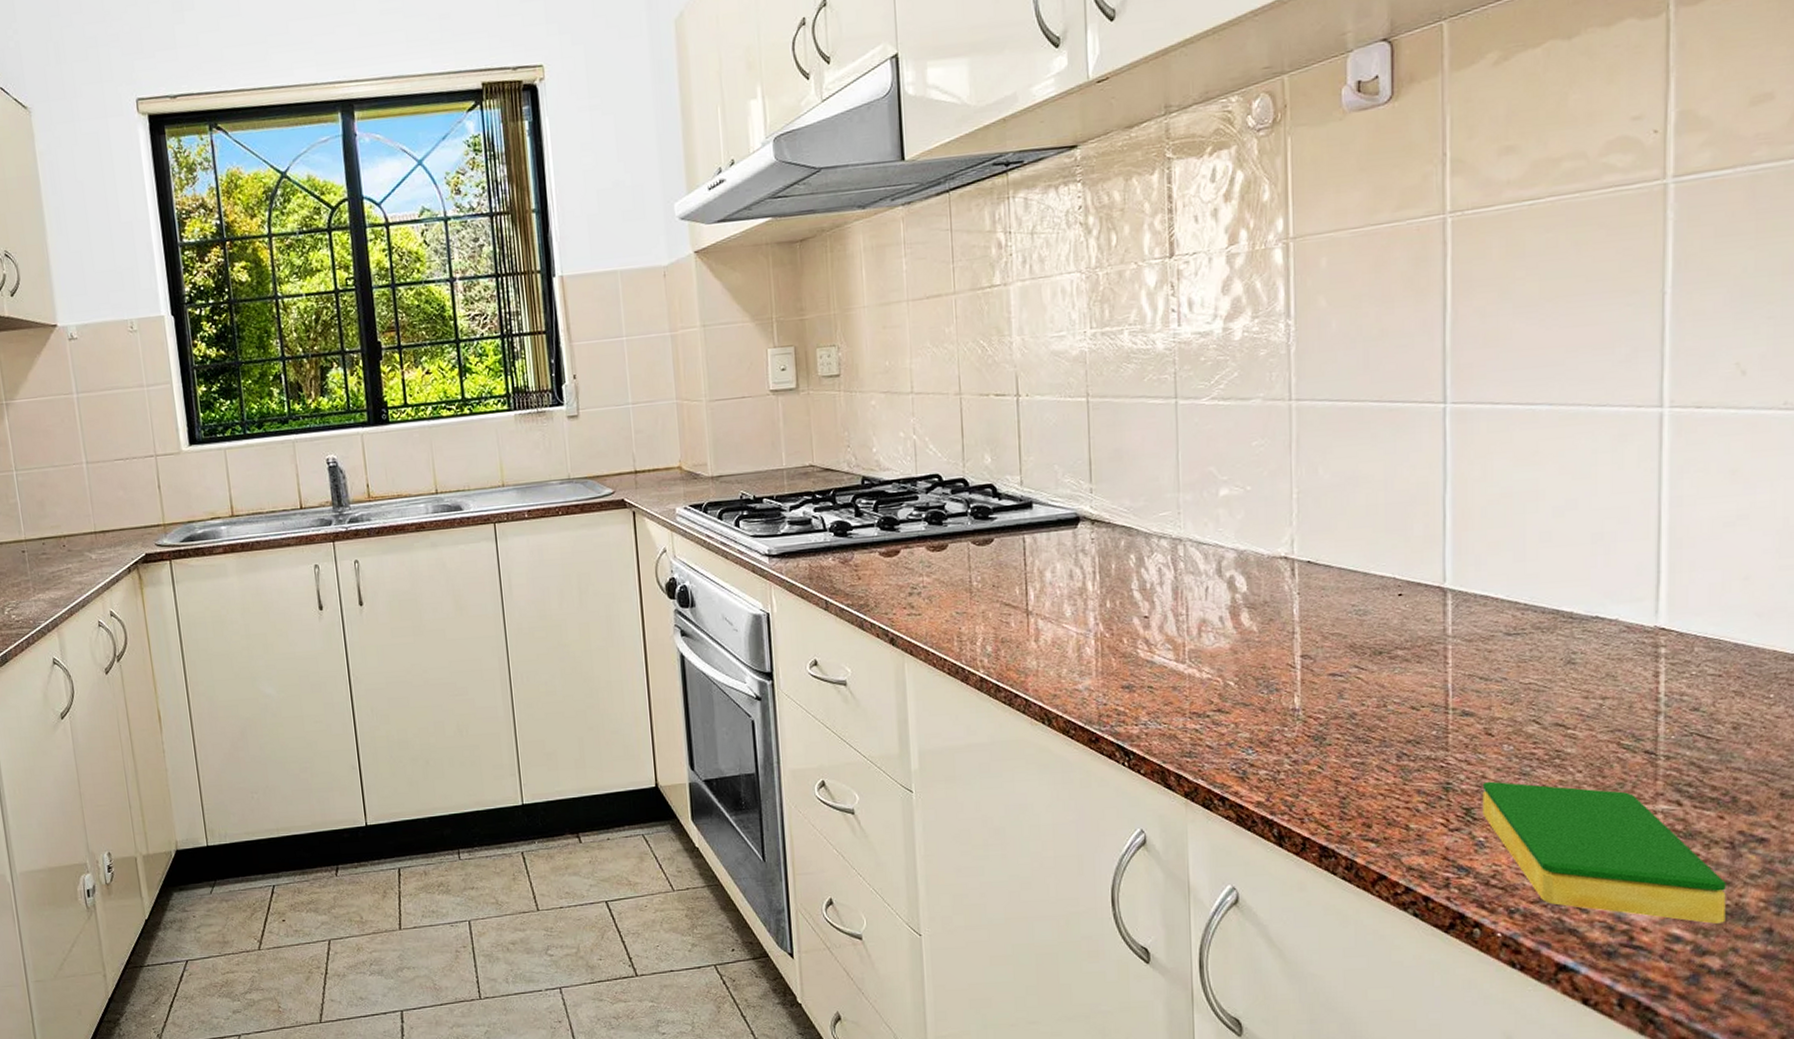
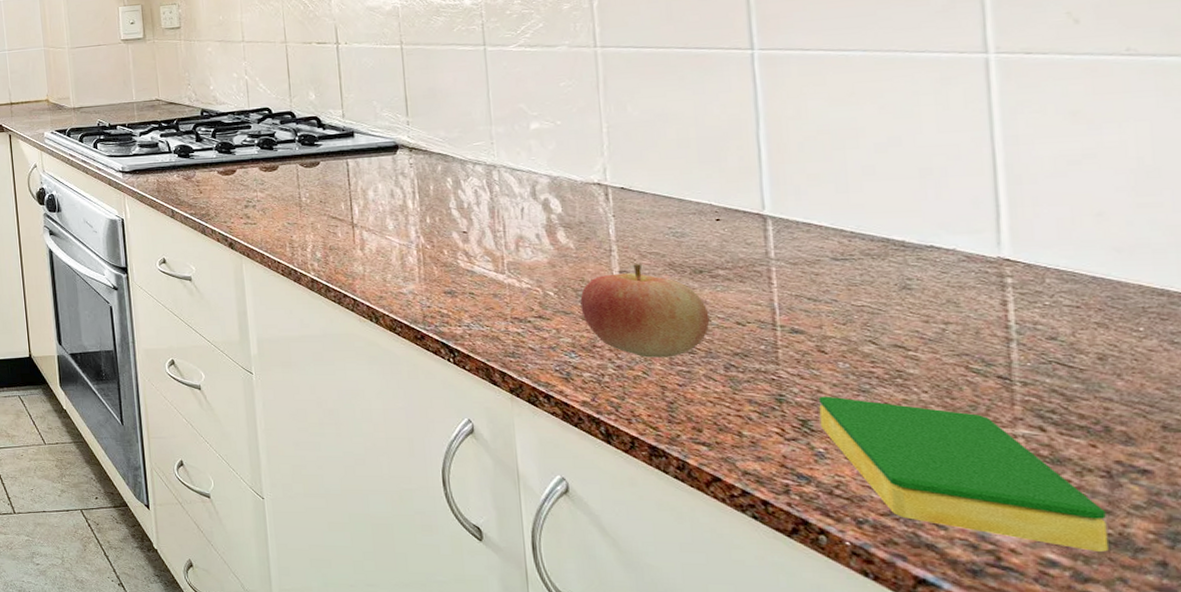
apple: none [1260,646,1386,750] -> present [580,264,710,358]

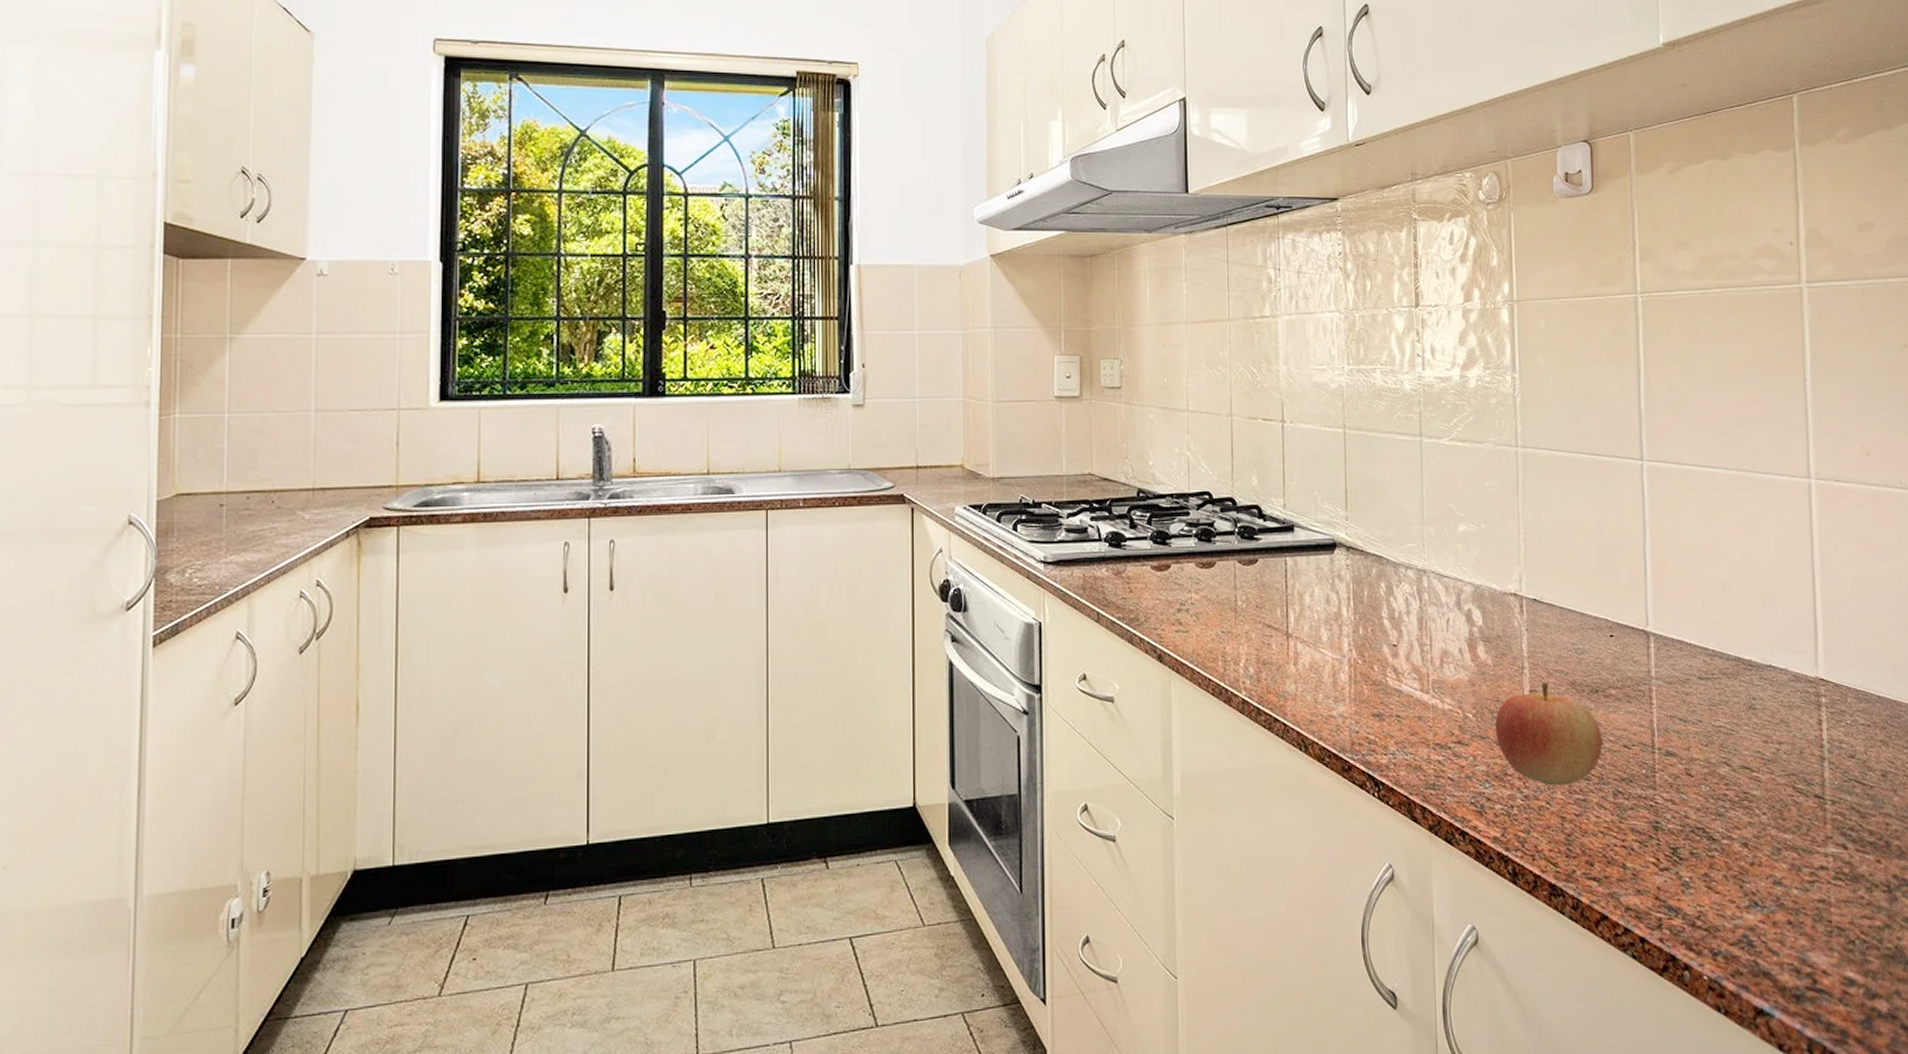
dish sponge: present [818,396,1109,552] -> none [1685,821,1889,967]

